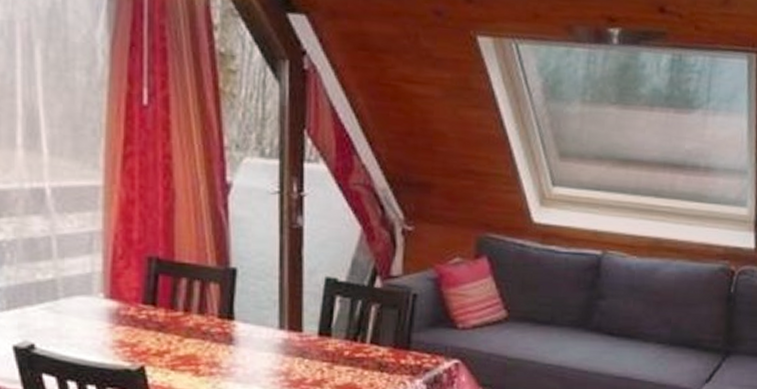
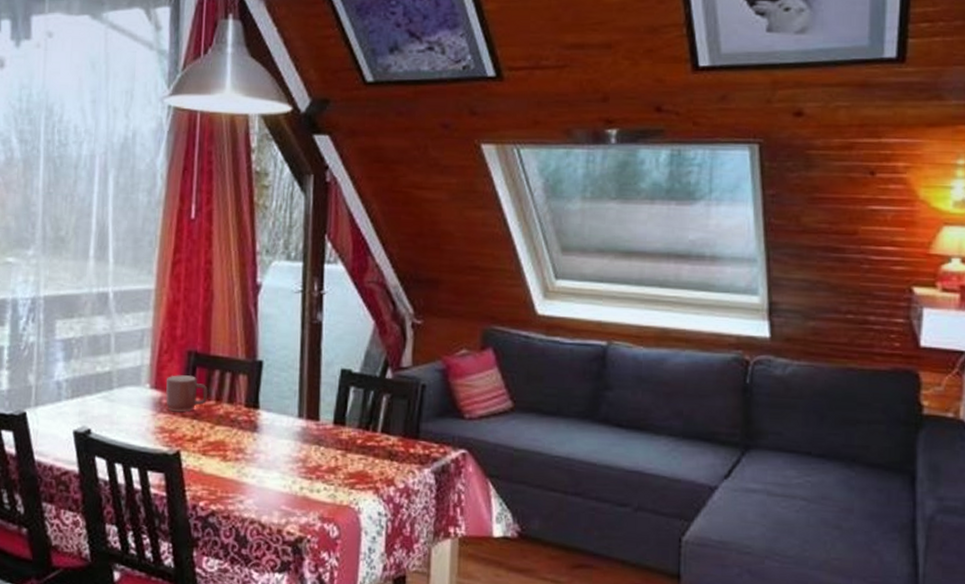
mug: none [124,283,175,325] -> present [166,375,209,413]

